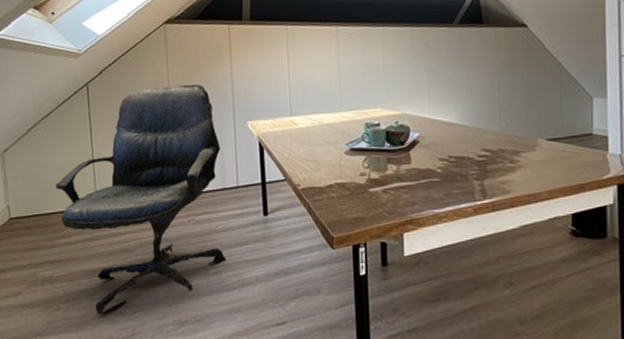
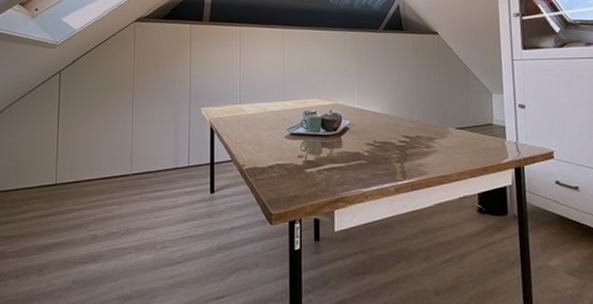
office chair: present [55,84,227,315] -> none [18,74,176,290]

